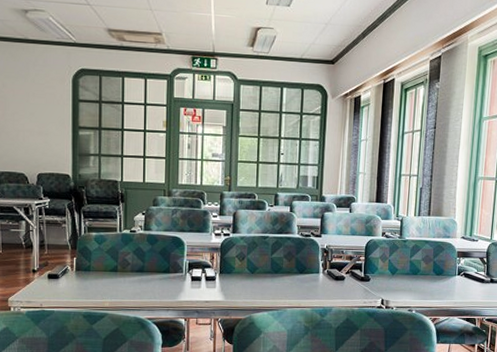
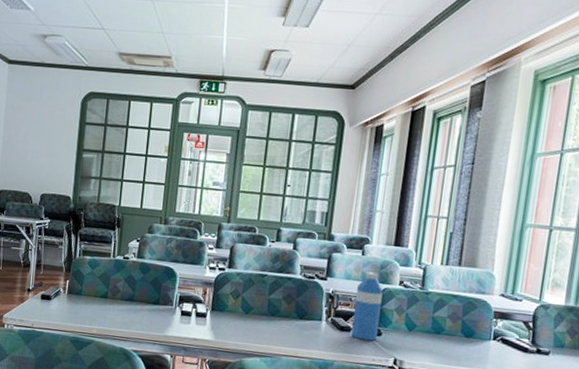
water bottle: none [345,227,369,286] -> present [351,271,383,341]

